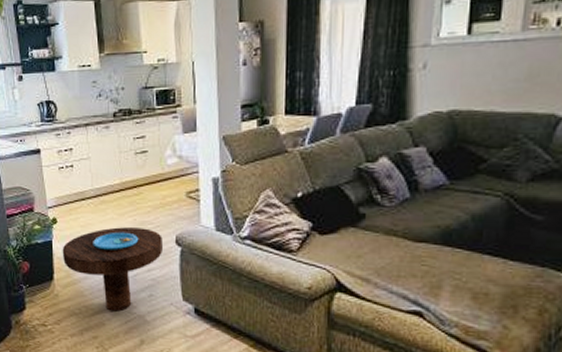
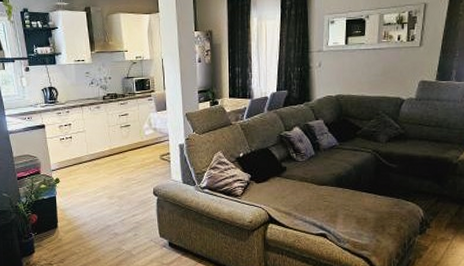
side table: present [62,227,164,312] -> none [64,183,144,249]

